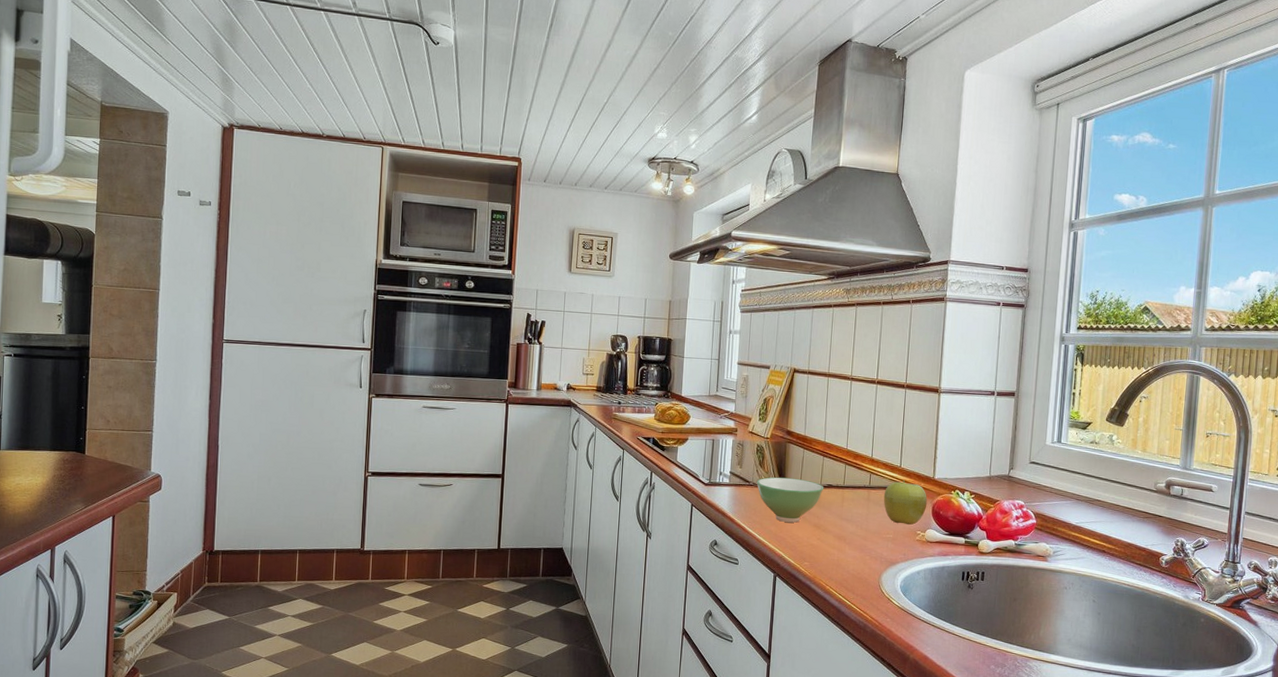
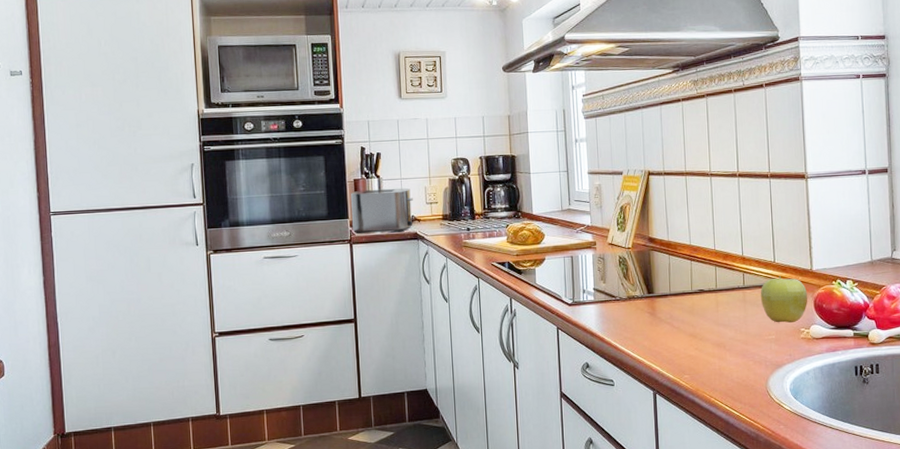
toaster: none [510,354,571,398] -> present [350,187,413,233]
bowl: present [756,477,824,523] -> none [623,287,696,335]

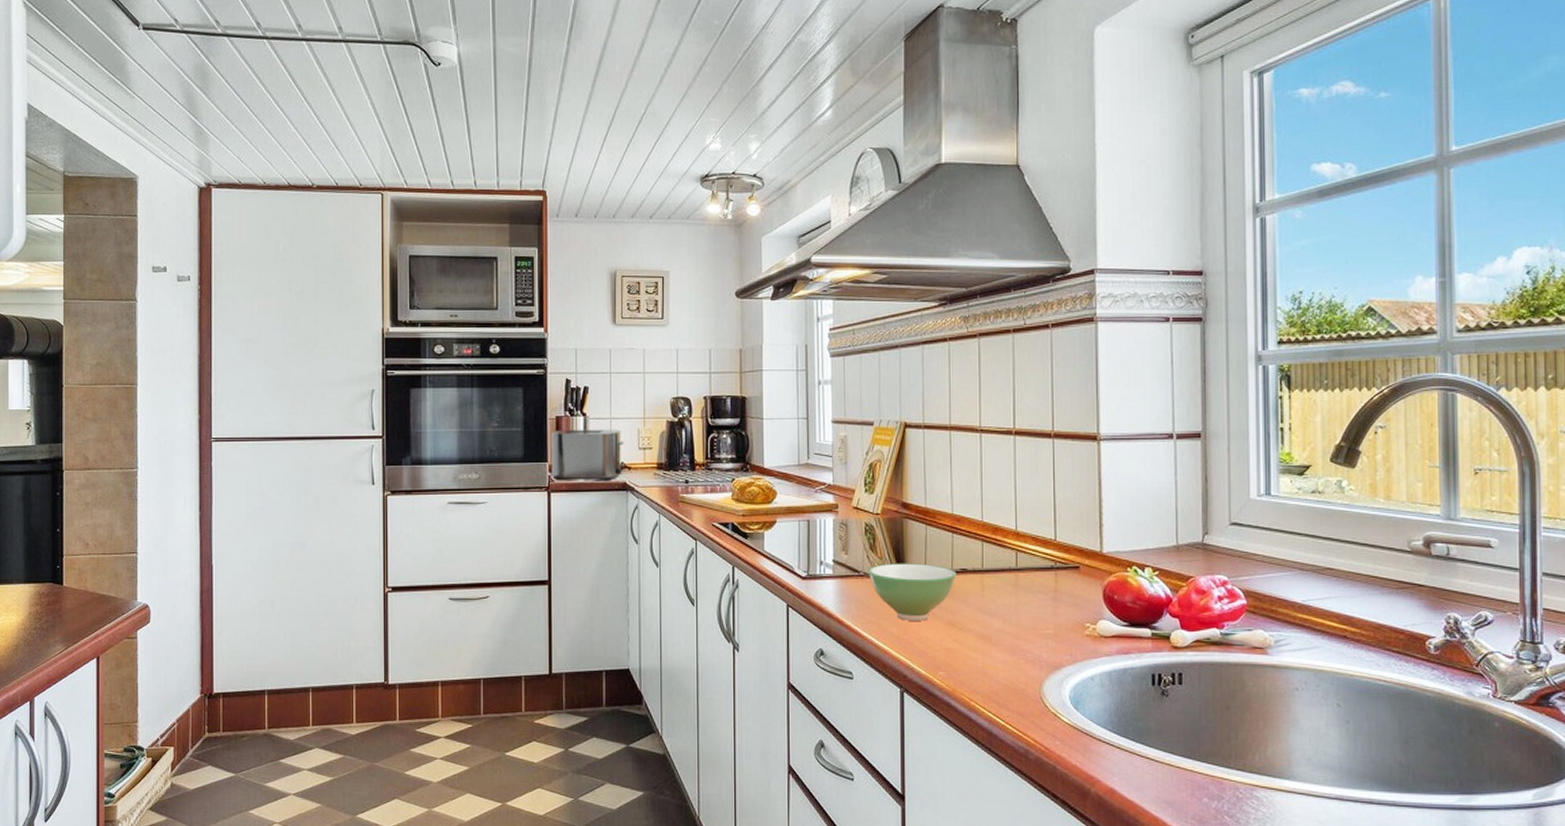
bowl: none [623,287,696,335] -> present [868,563,957,621]
fruit: present [760,276,808,323] -> none [1036,558,1096,615]

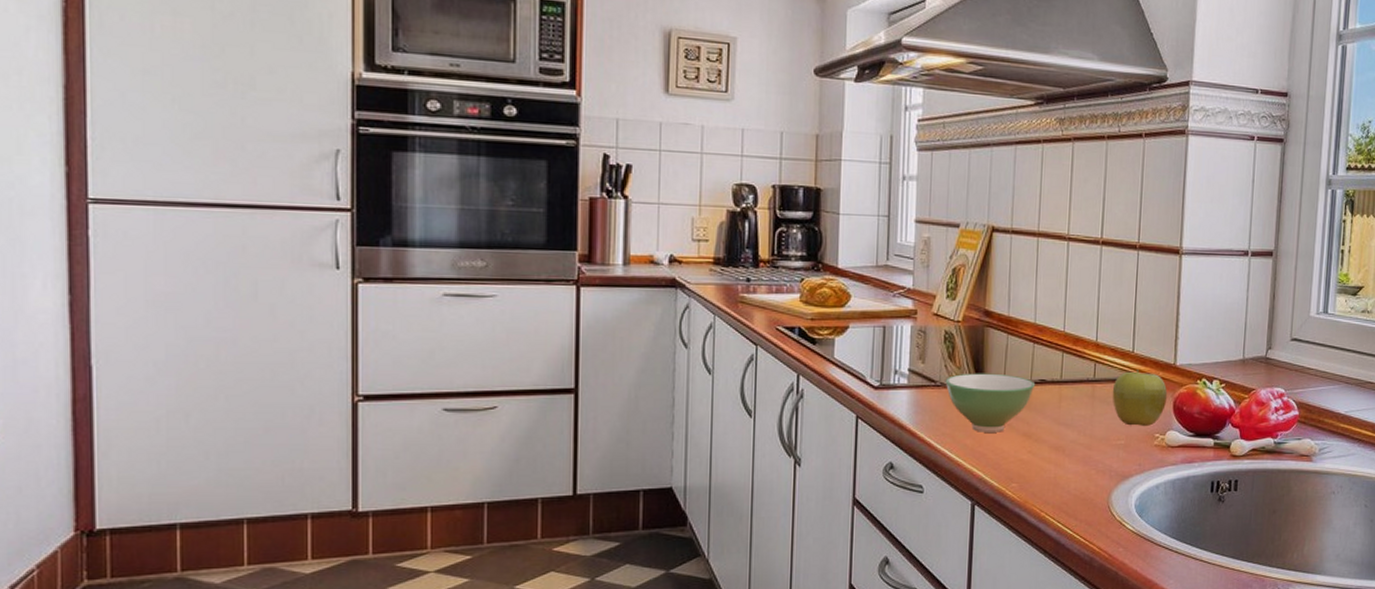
toaster: present [551,429,624,481] -> none [581,213,674,276]
fruit: none [1036,558,1096,615] -> present [1112,370,1168,426]

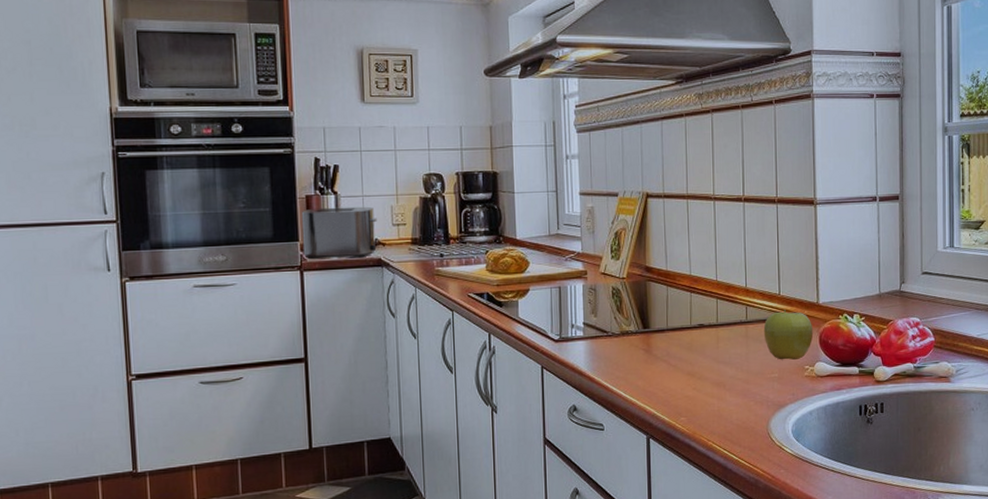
toaster: none [581,213,674,276] -> present [301,206,377,259]
bowl: present [945,373,1036,432] -> none [615,321,695,374]

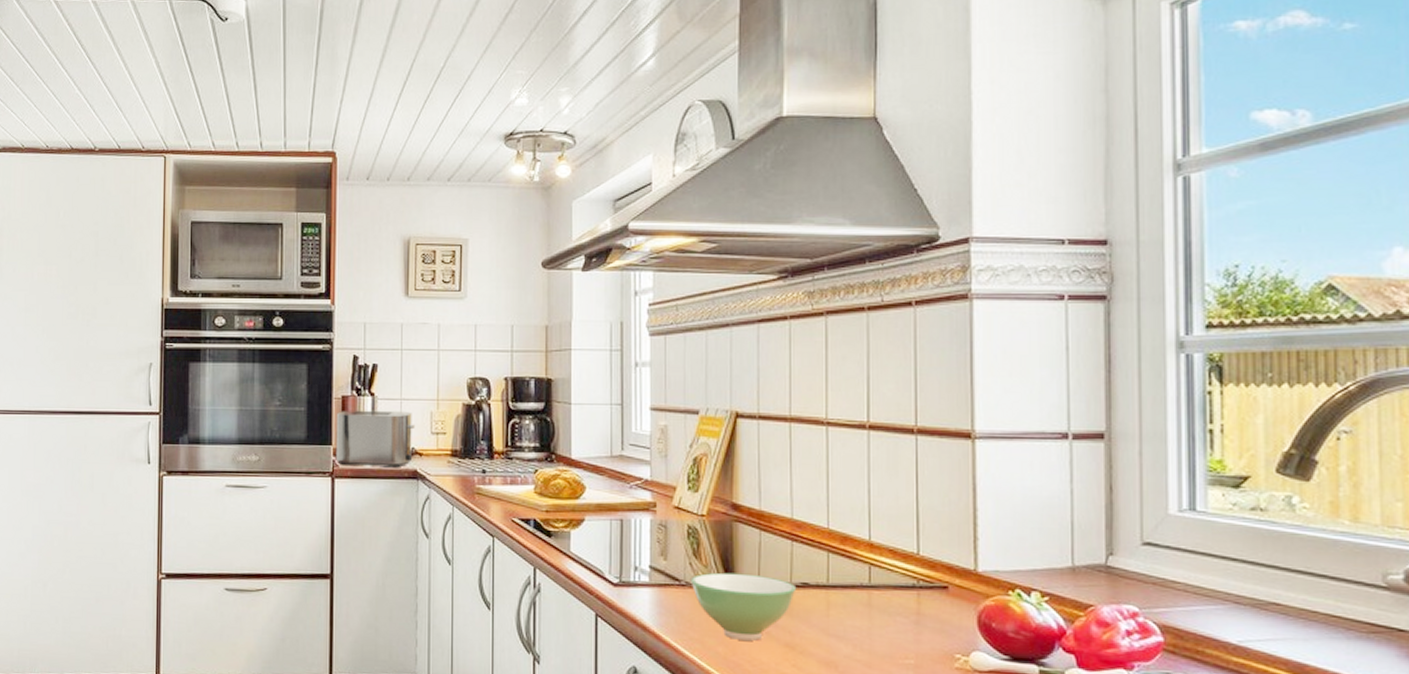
bowl: none [615,321,695,374] -> present [690,572,797,641]
fruit: present [763,310,814,360] -> none [894,575,969,644]

